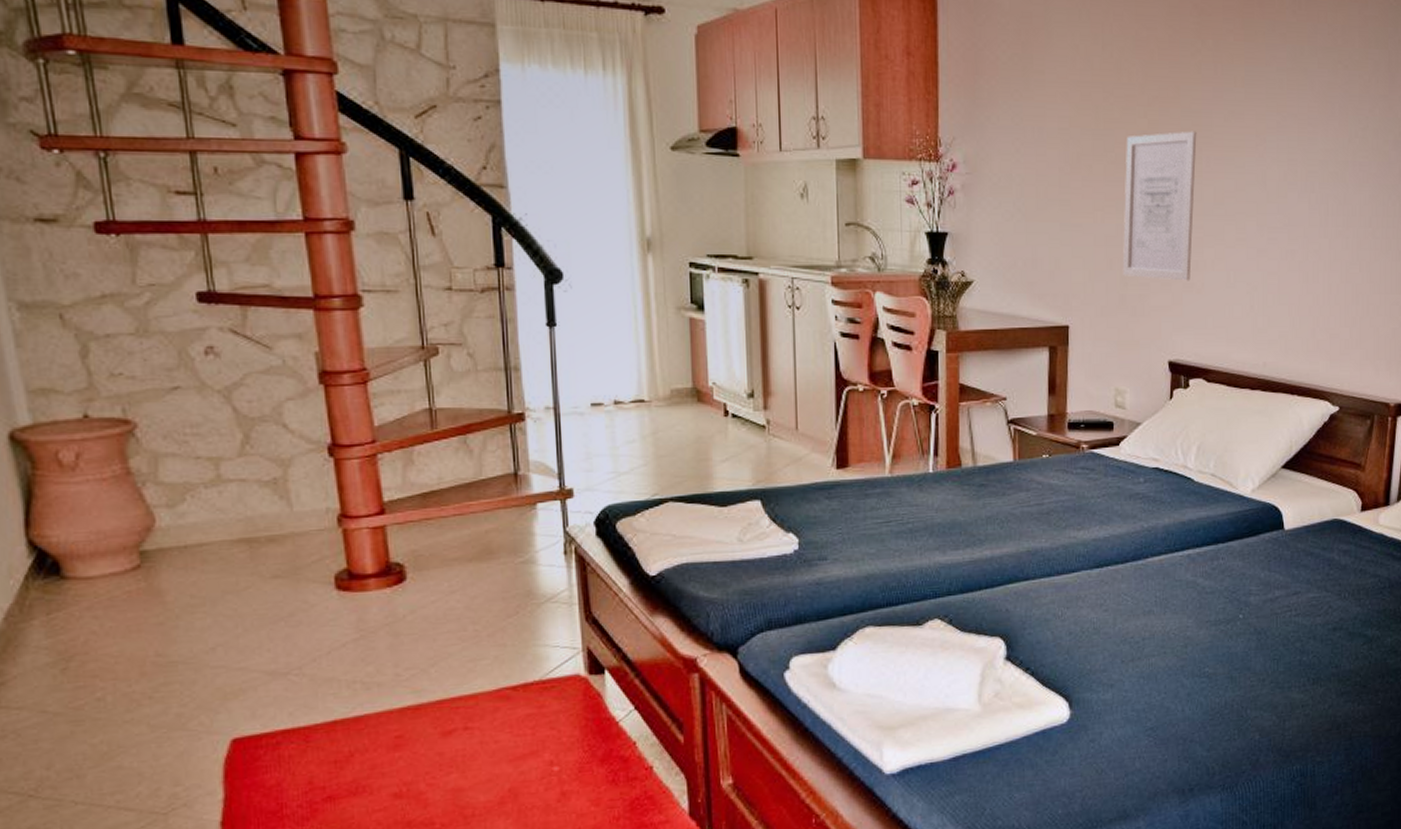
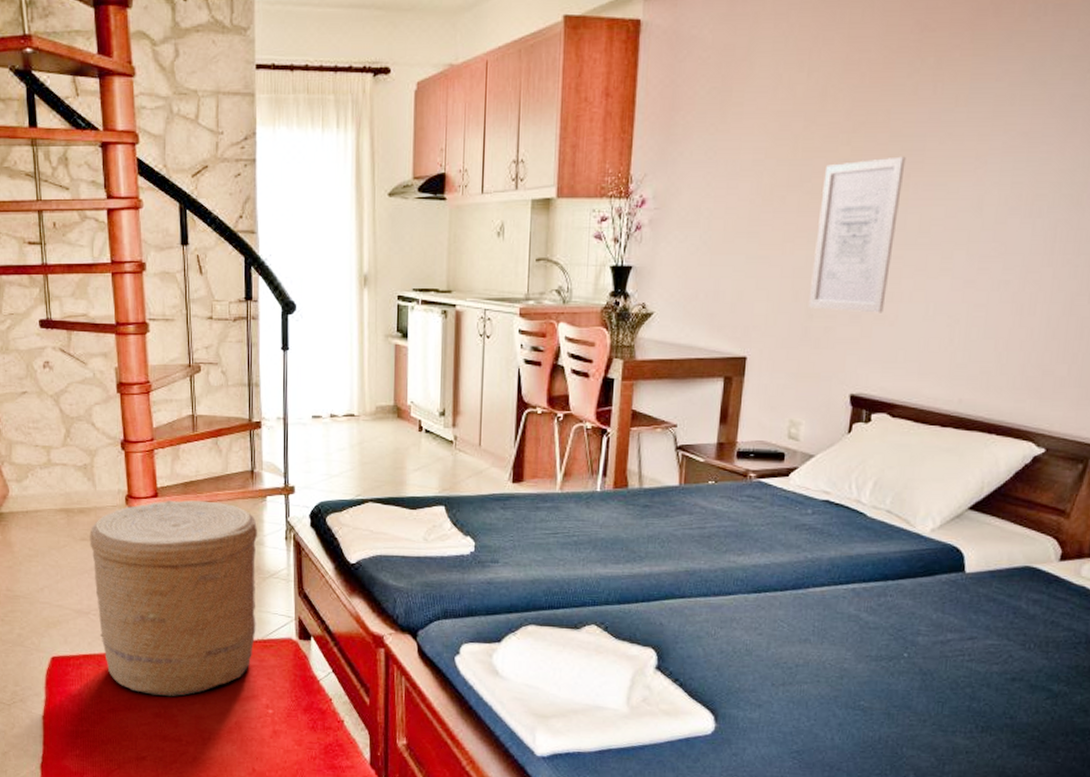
basket: none [285,514,531,771] -> present [89,500,257,697]

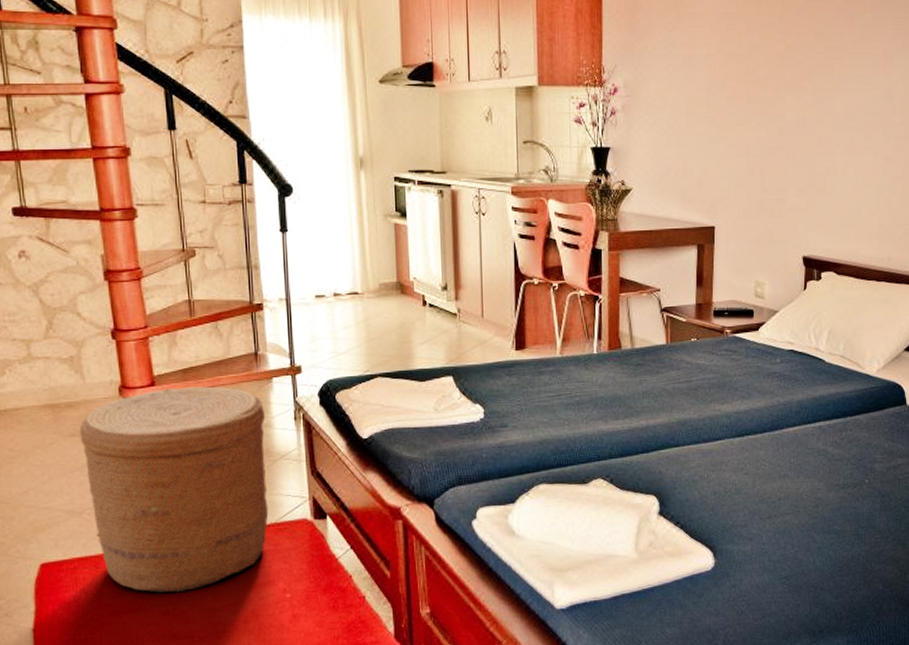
wall art: present [808,156,906,313] -> none [762,53,829,186]

